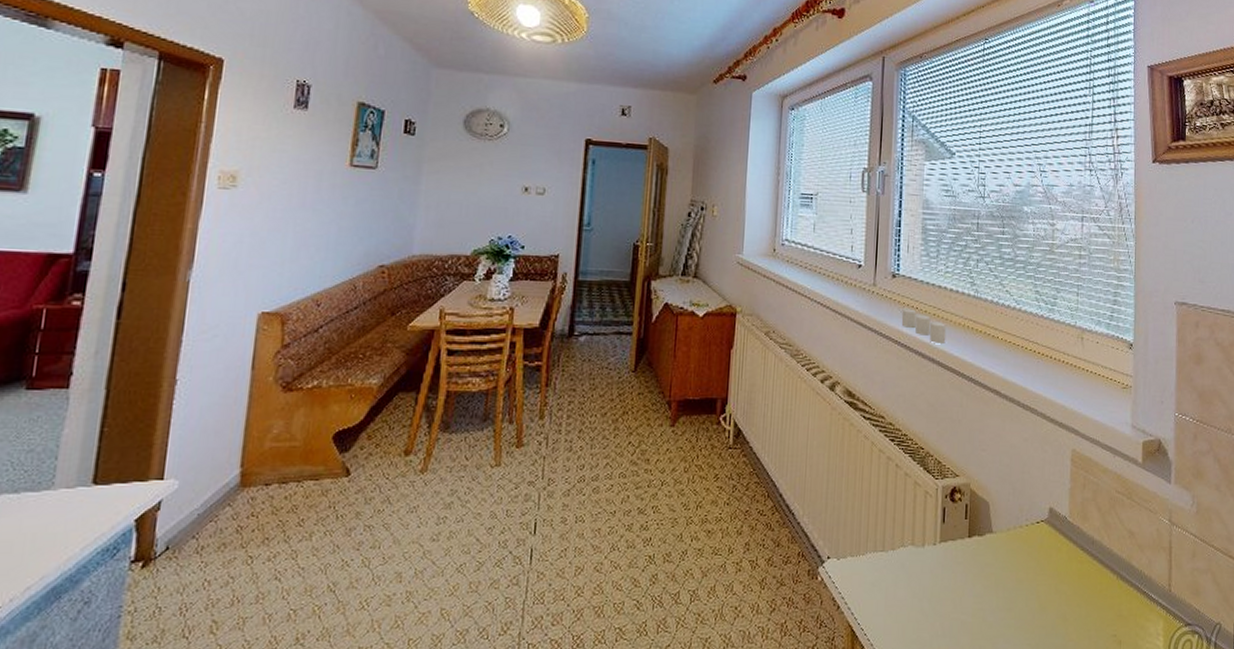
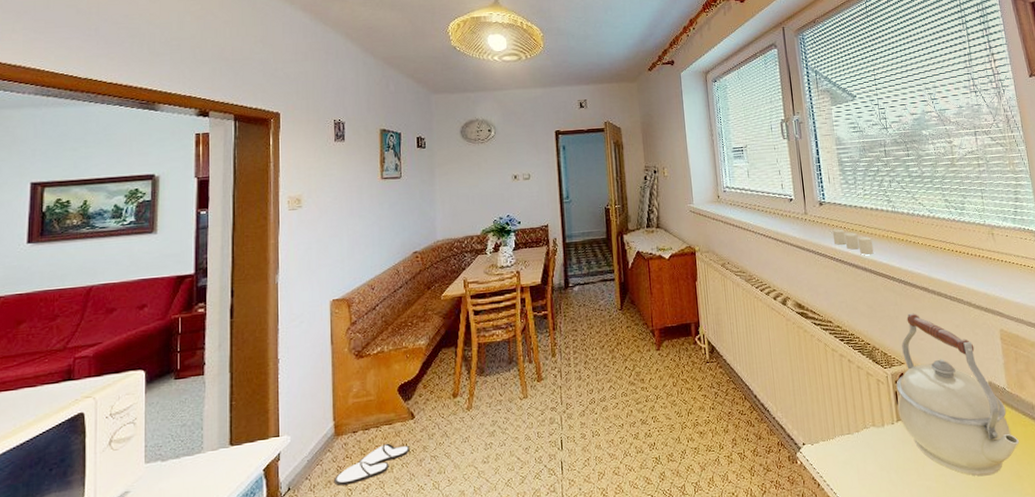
slippers: none [229,503,339,550] -> present [333,443,410,486]
kettle: none [943,418,1073,615] -> present [896,313,1020,477]

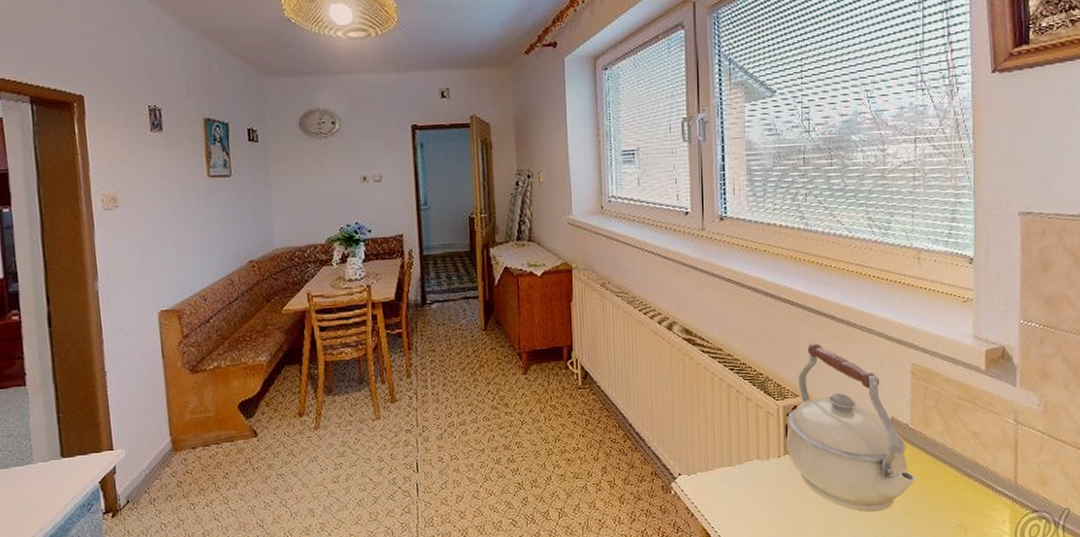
slippers: present [333,443,410,486] -> none [174,460,254,500]
candle: present [832,229,874,256] -> none [732,248,778,279]

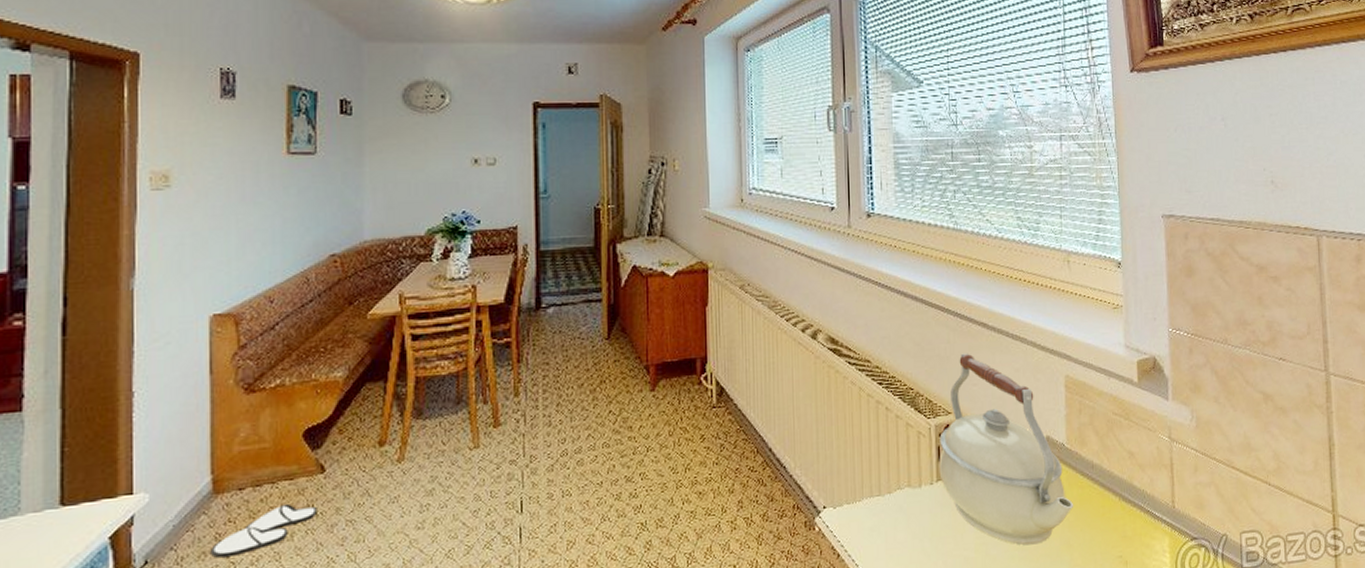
slippers: none [174,460,254,500] -> present [209,503,318,558]

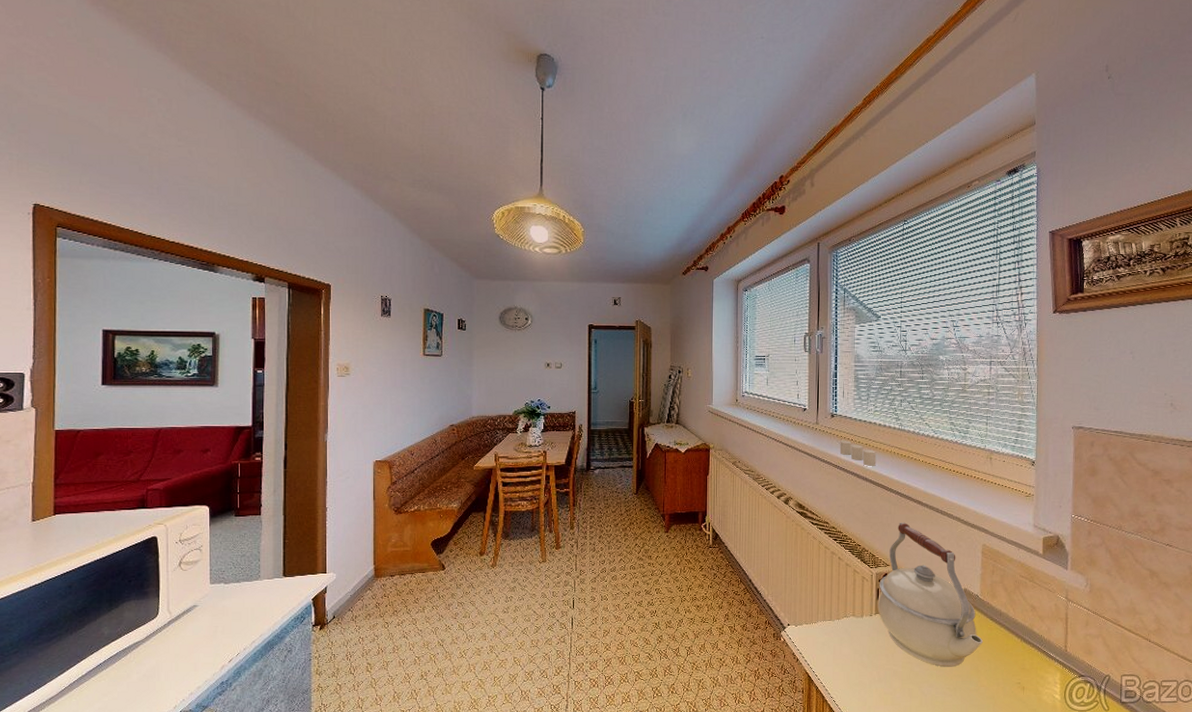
slippers: present [209,503,318,558] -> none [372,588,440,619]
candle: none [880,248,928,282] -> present [839,440,877,467]

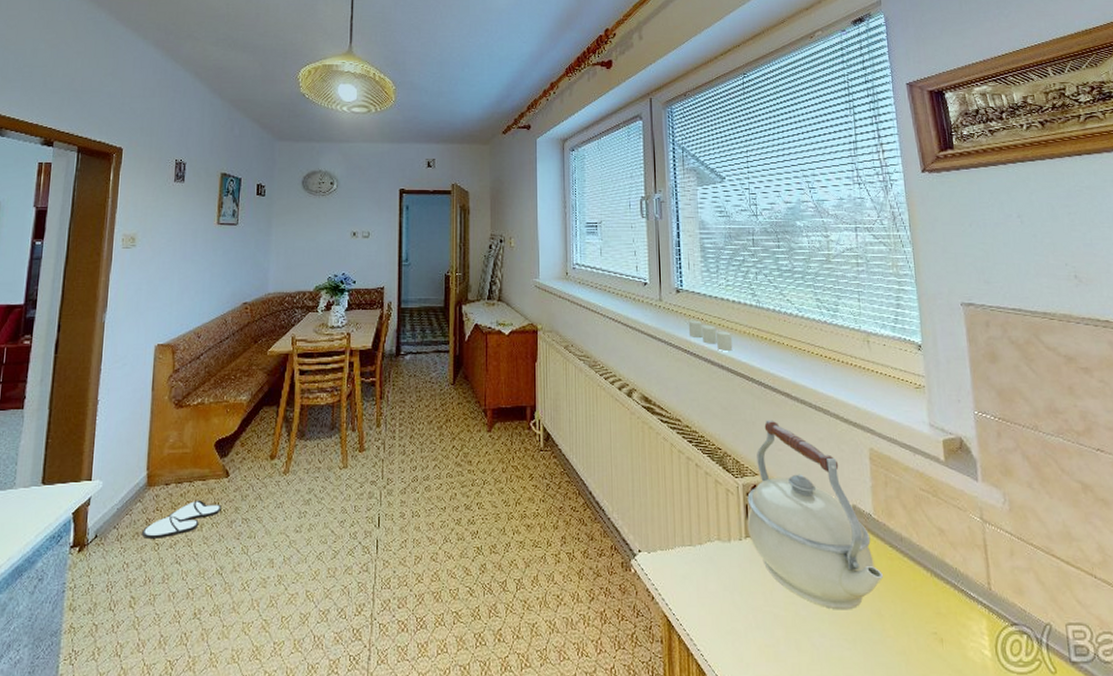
slippers: none [372,588,440,619] -> present [141,499,222,538]

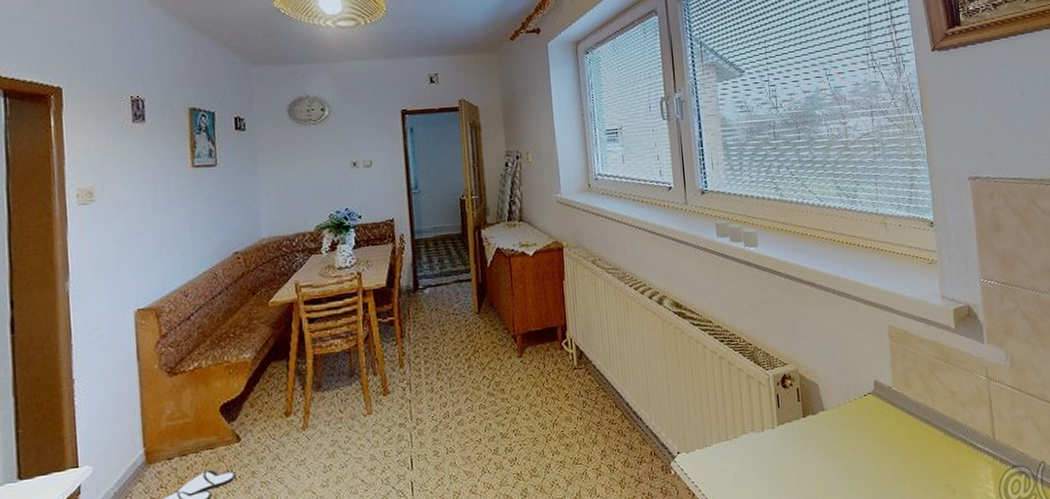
kettle: present [747,420,884,610] -> none [778,310,903,479]

